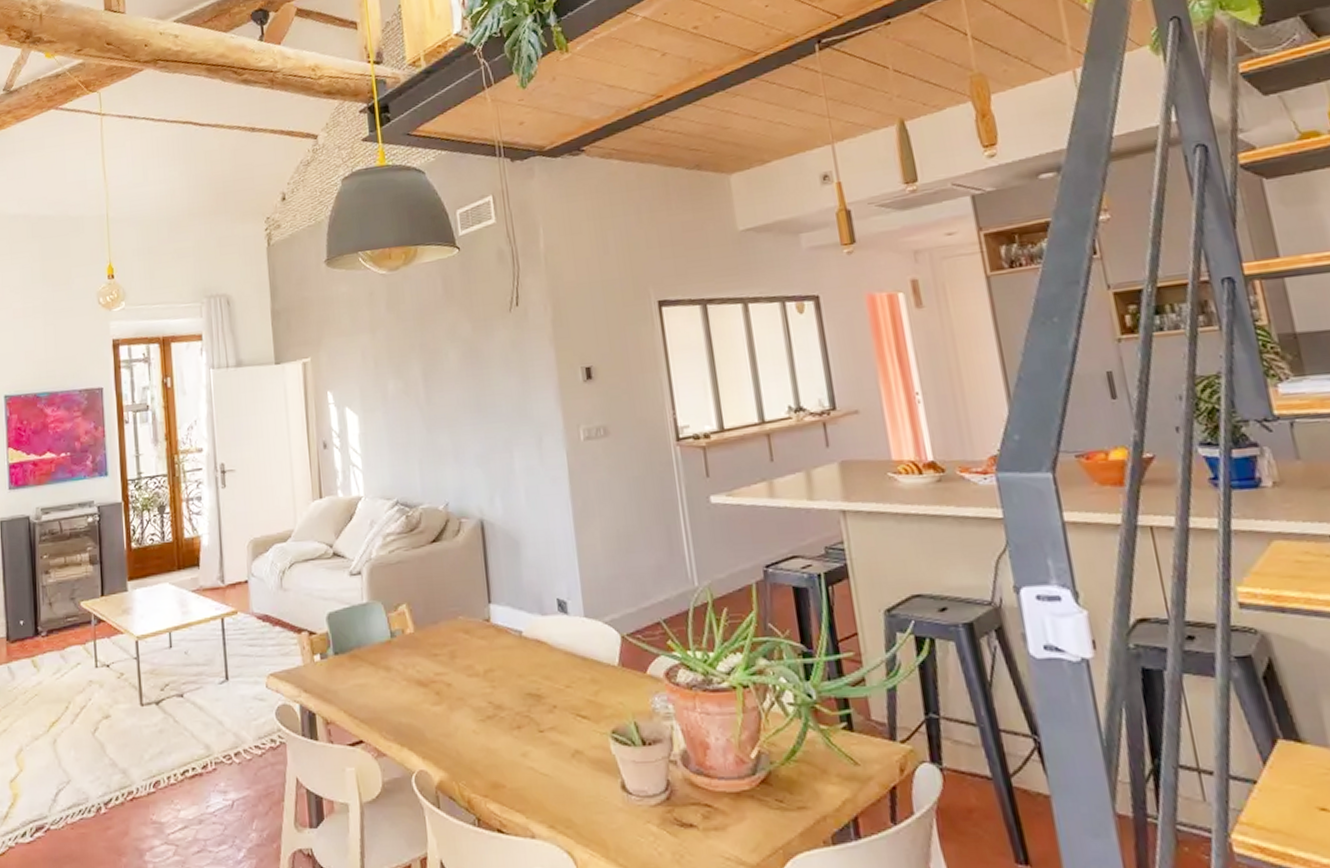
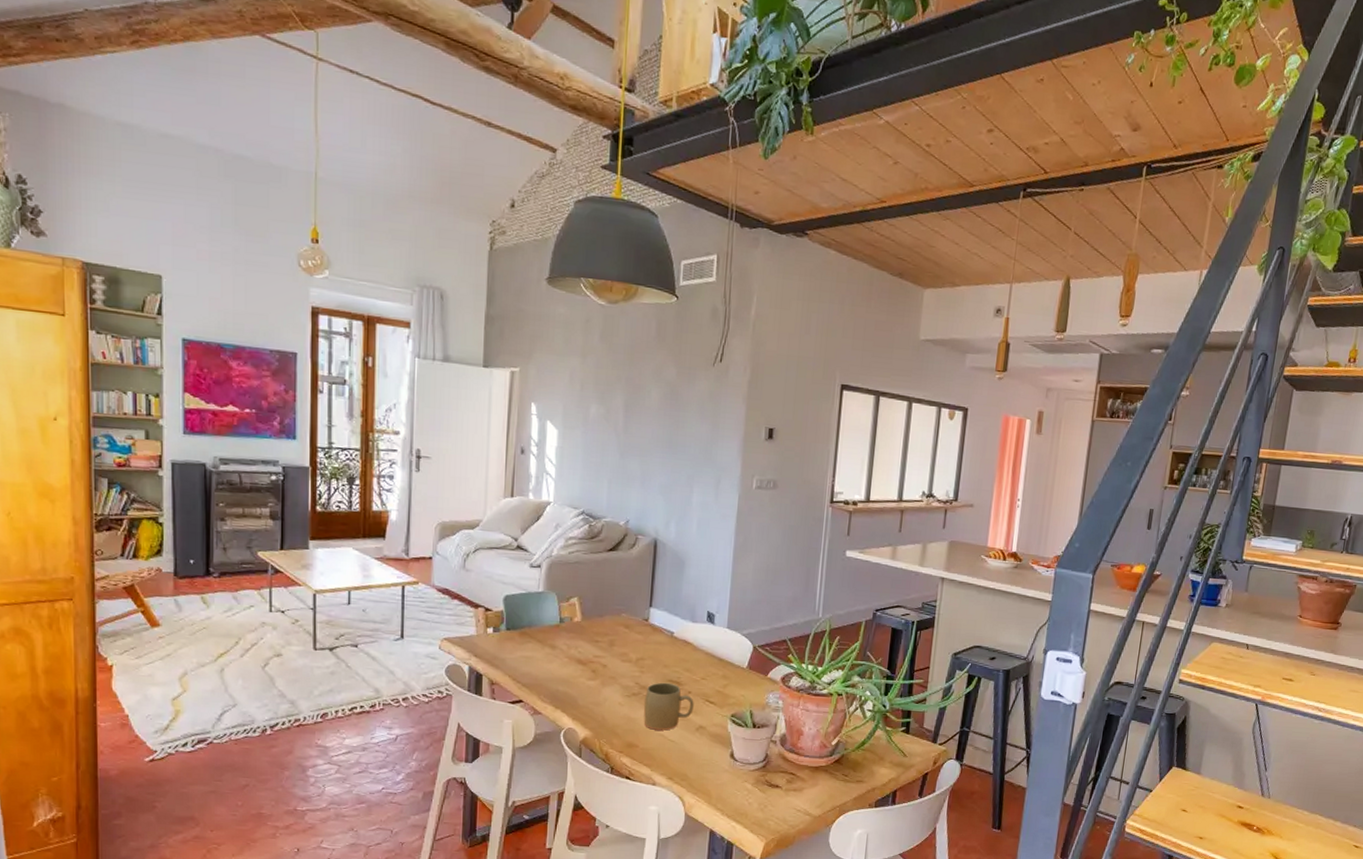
mug: none [501,697,564,762] -> present [643,682,694,731]

